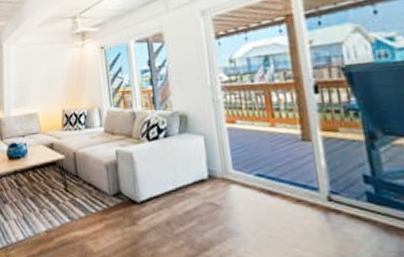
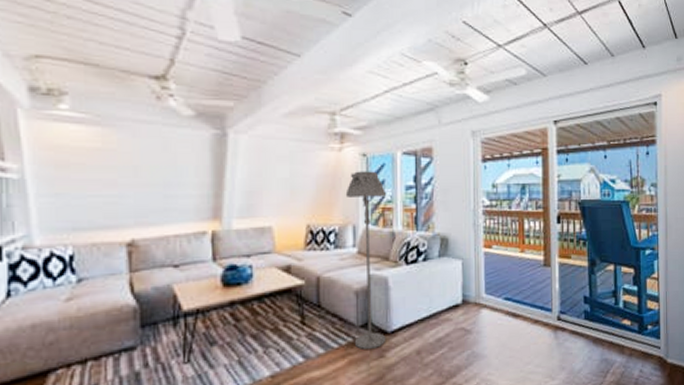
floor lamp: none [90,60,137,217] -> present [345,171,386,350]

